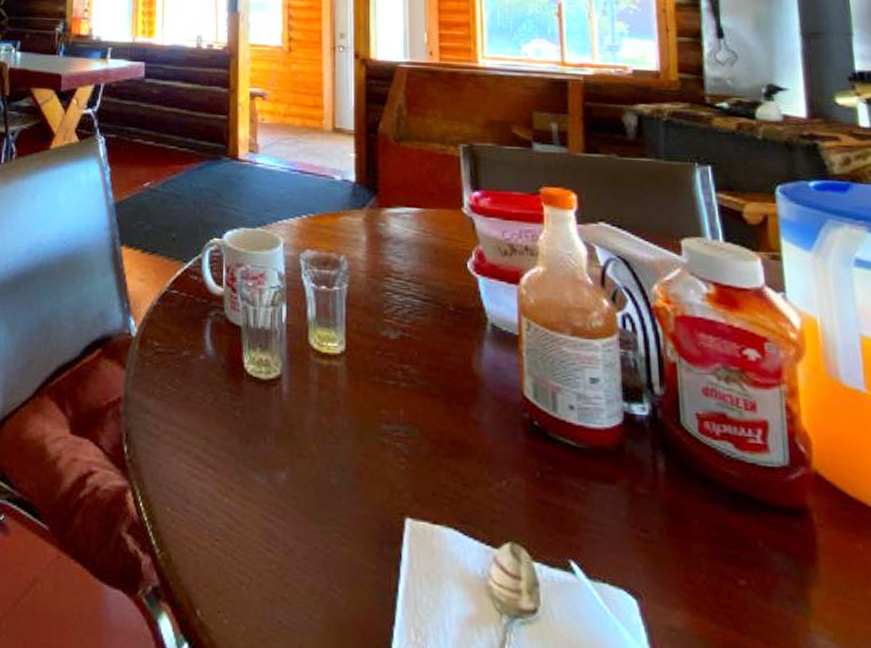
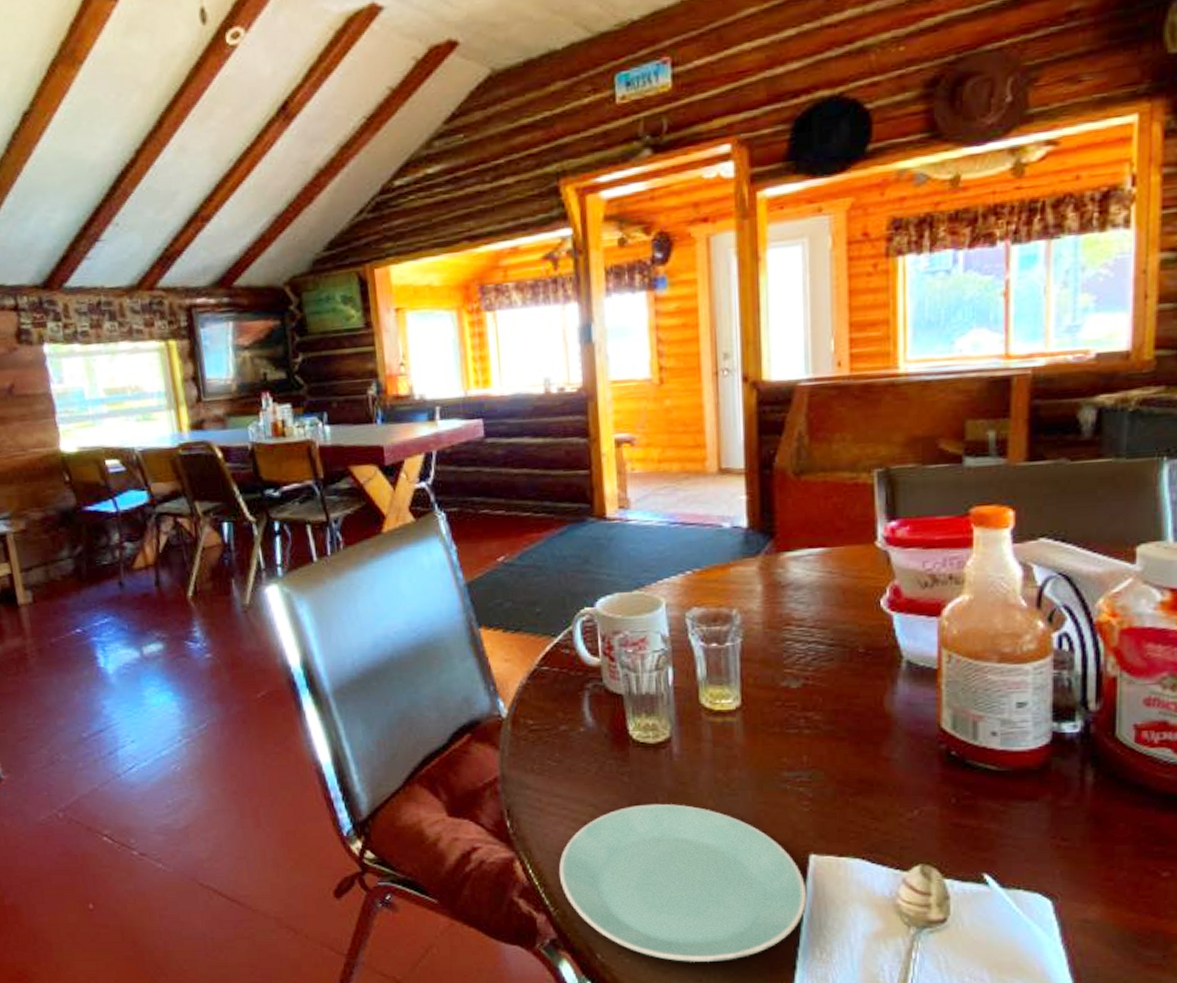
plate: none [167,443,403,634] -> present [558,803,807,962]

